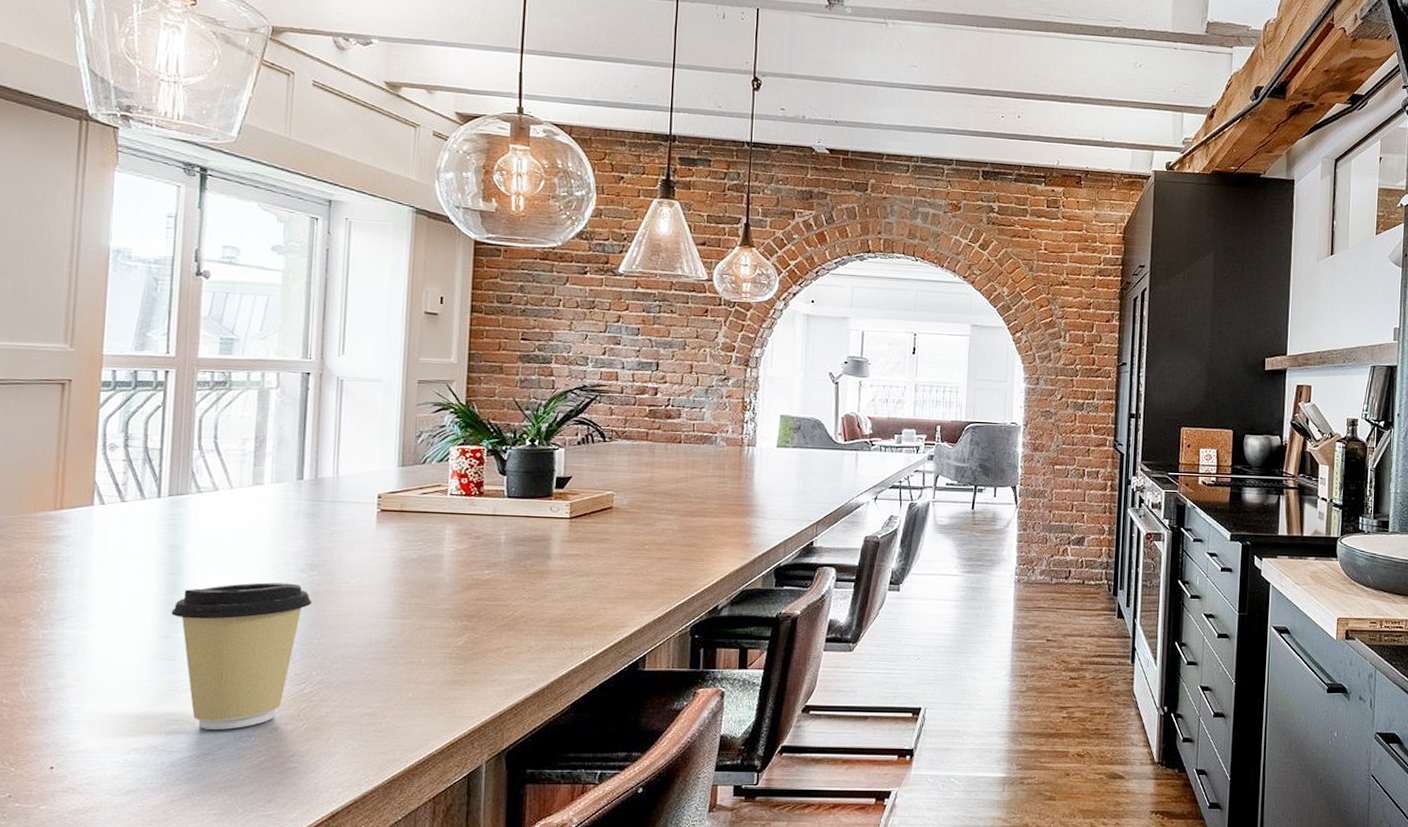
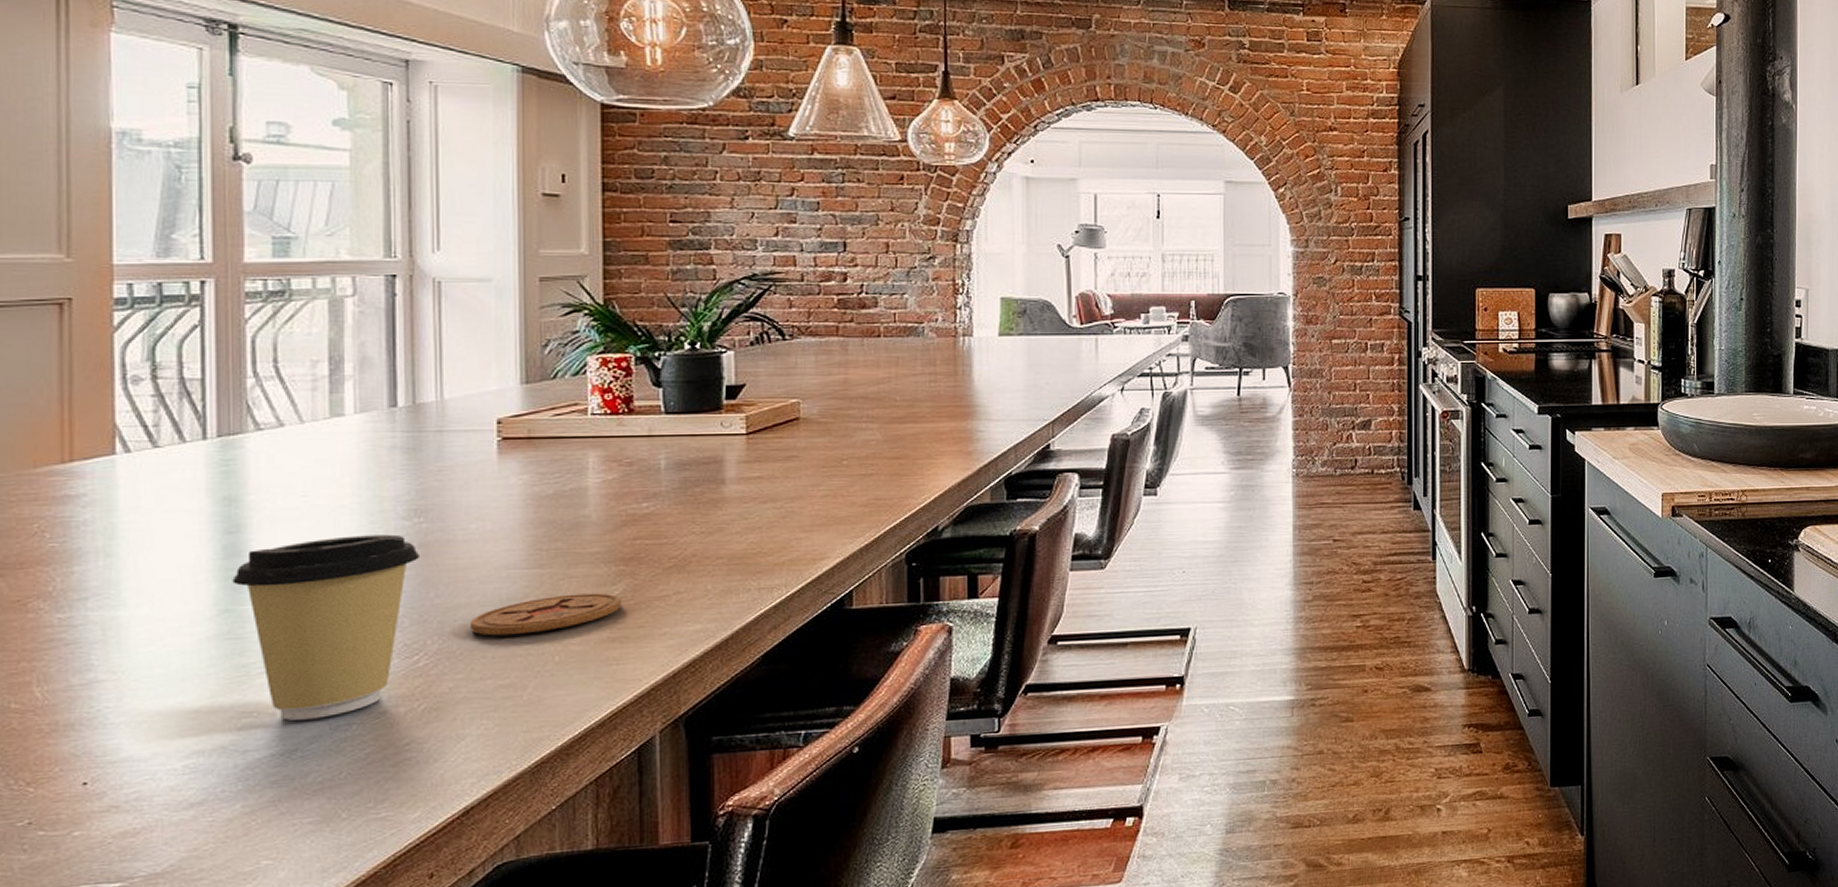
coaster: none [345,642,463,673] -> present [469,593,621,636]

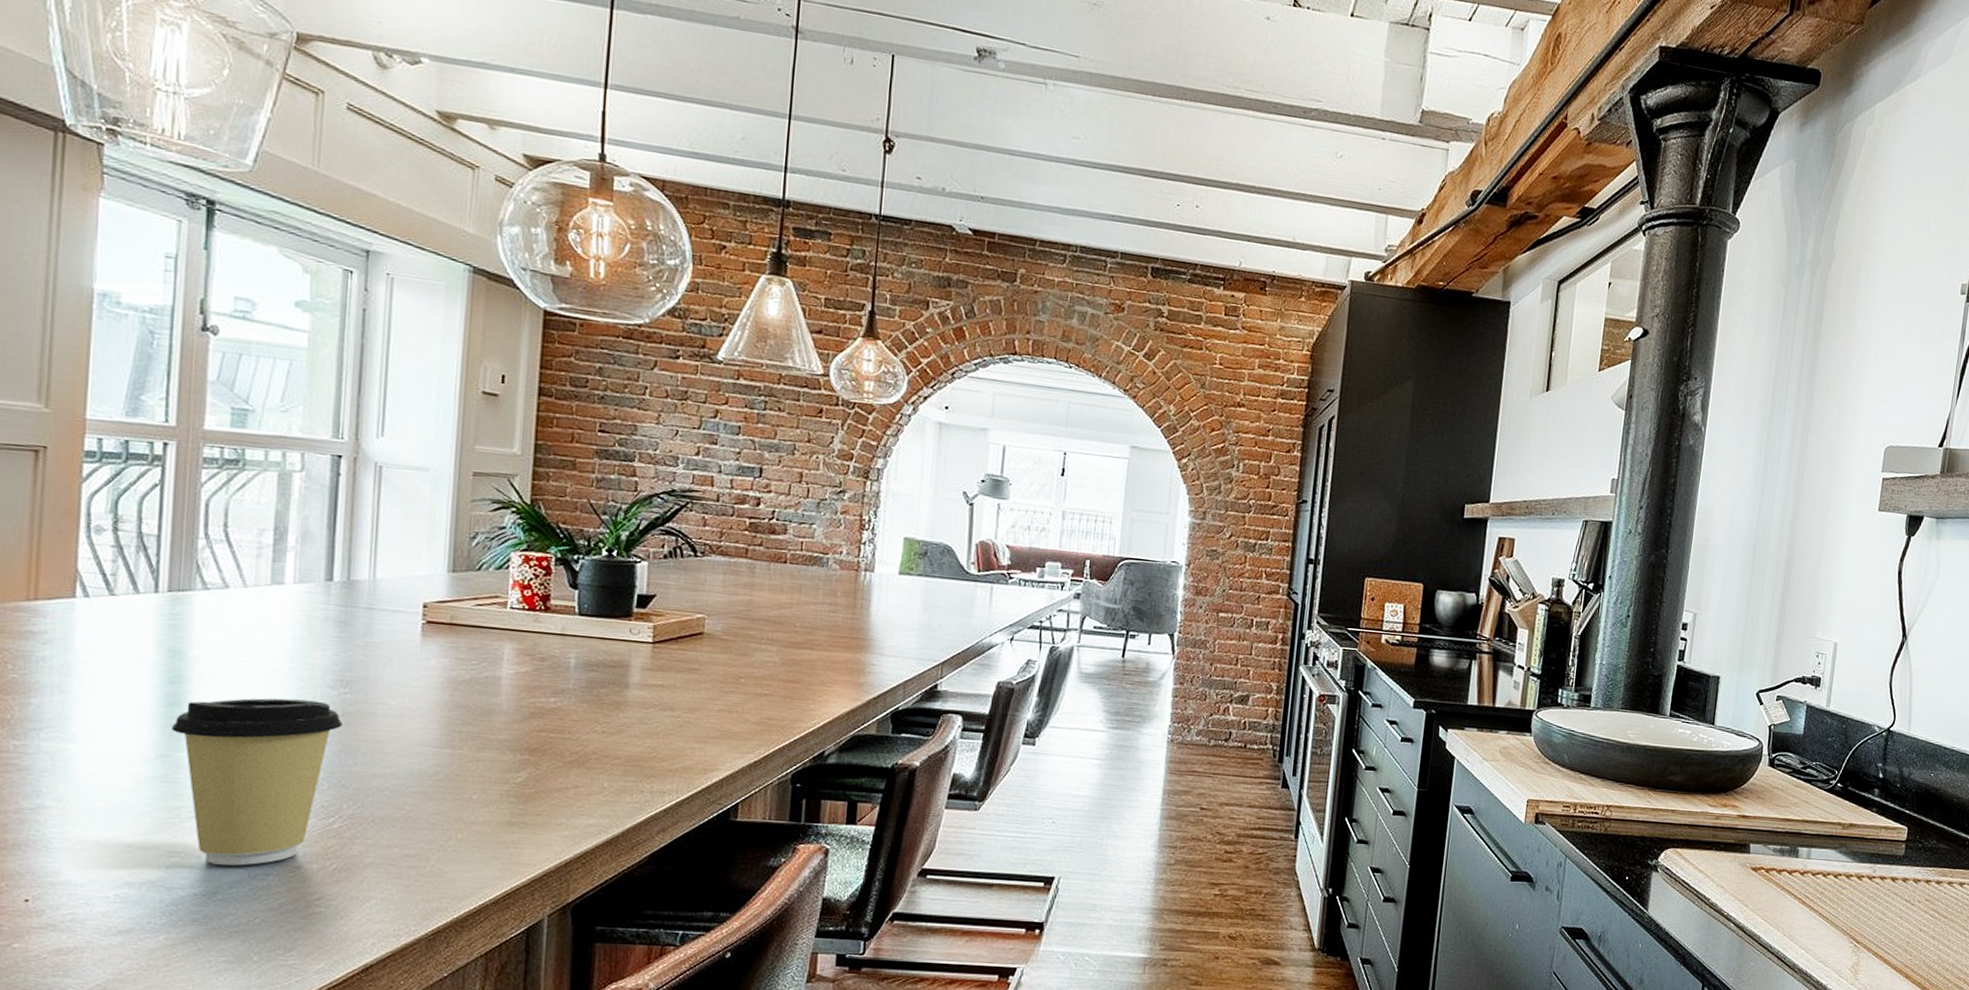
coaster: present [469,593,621,636] -> none [382,776,523,809]

